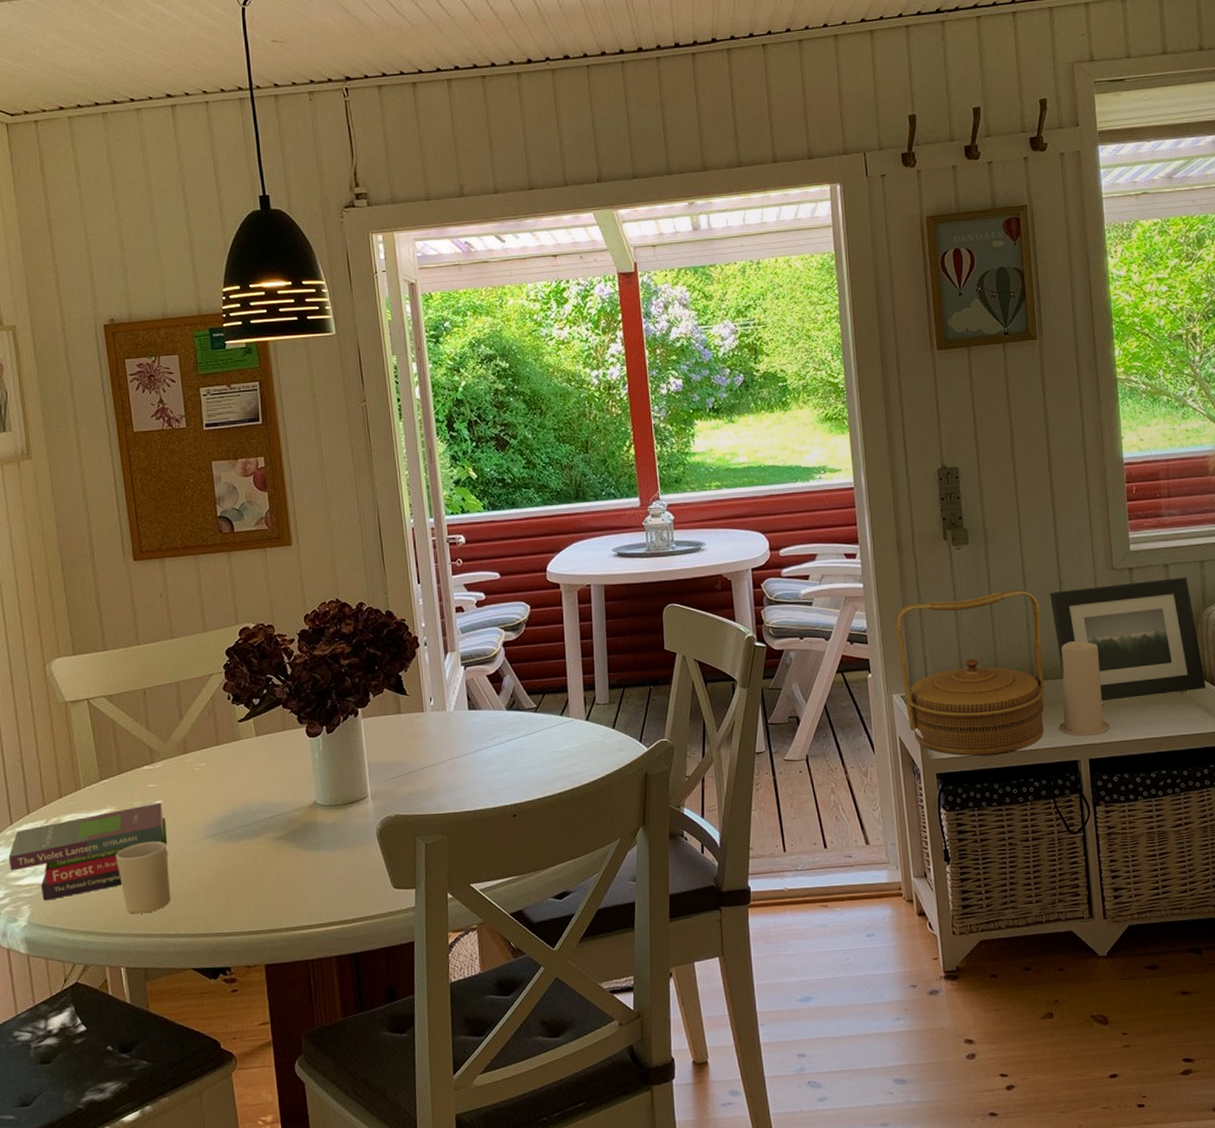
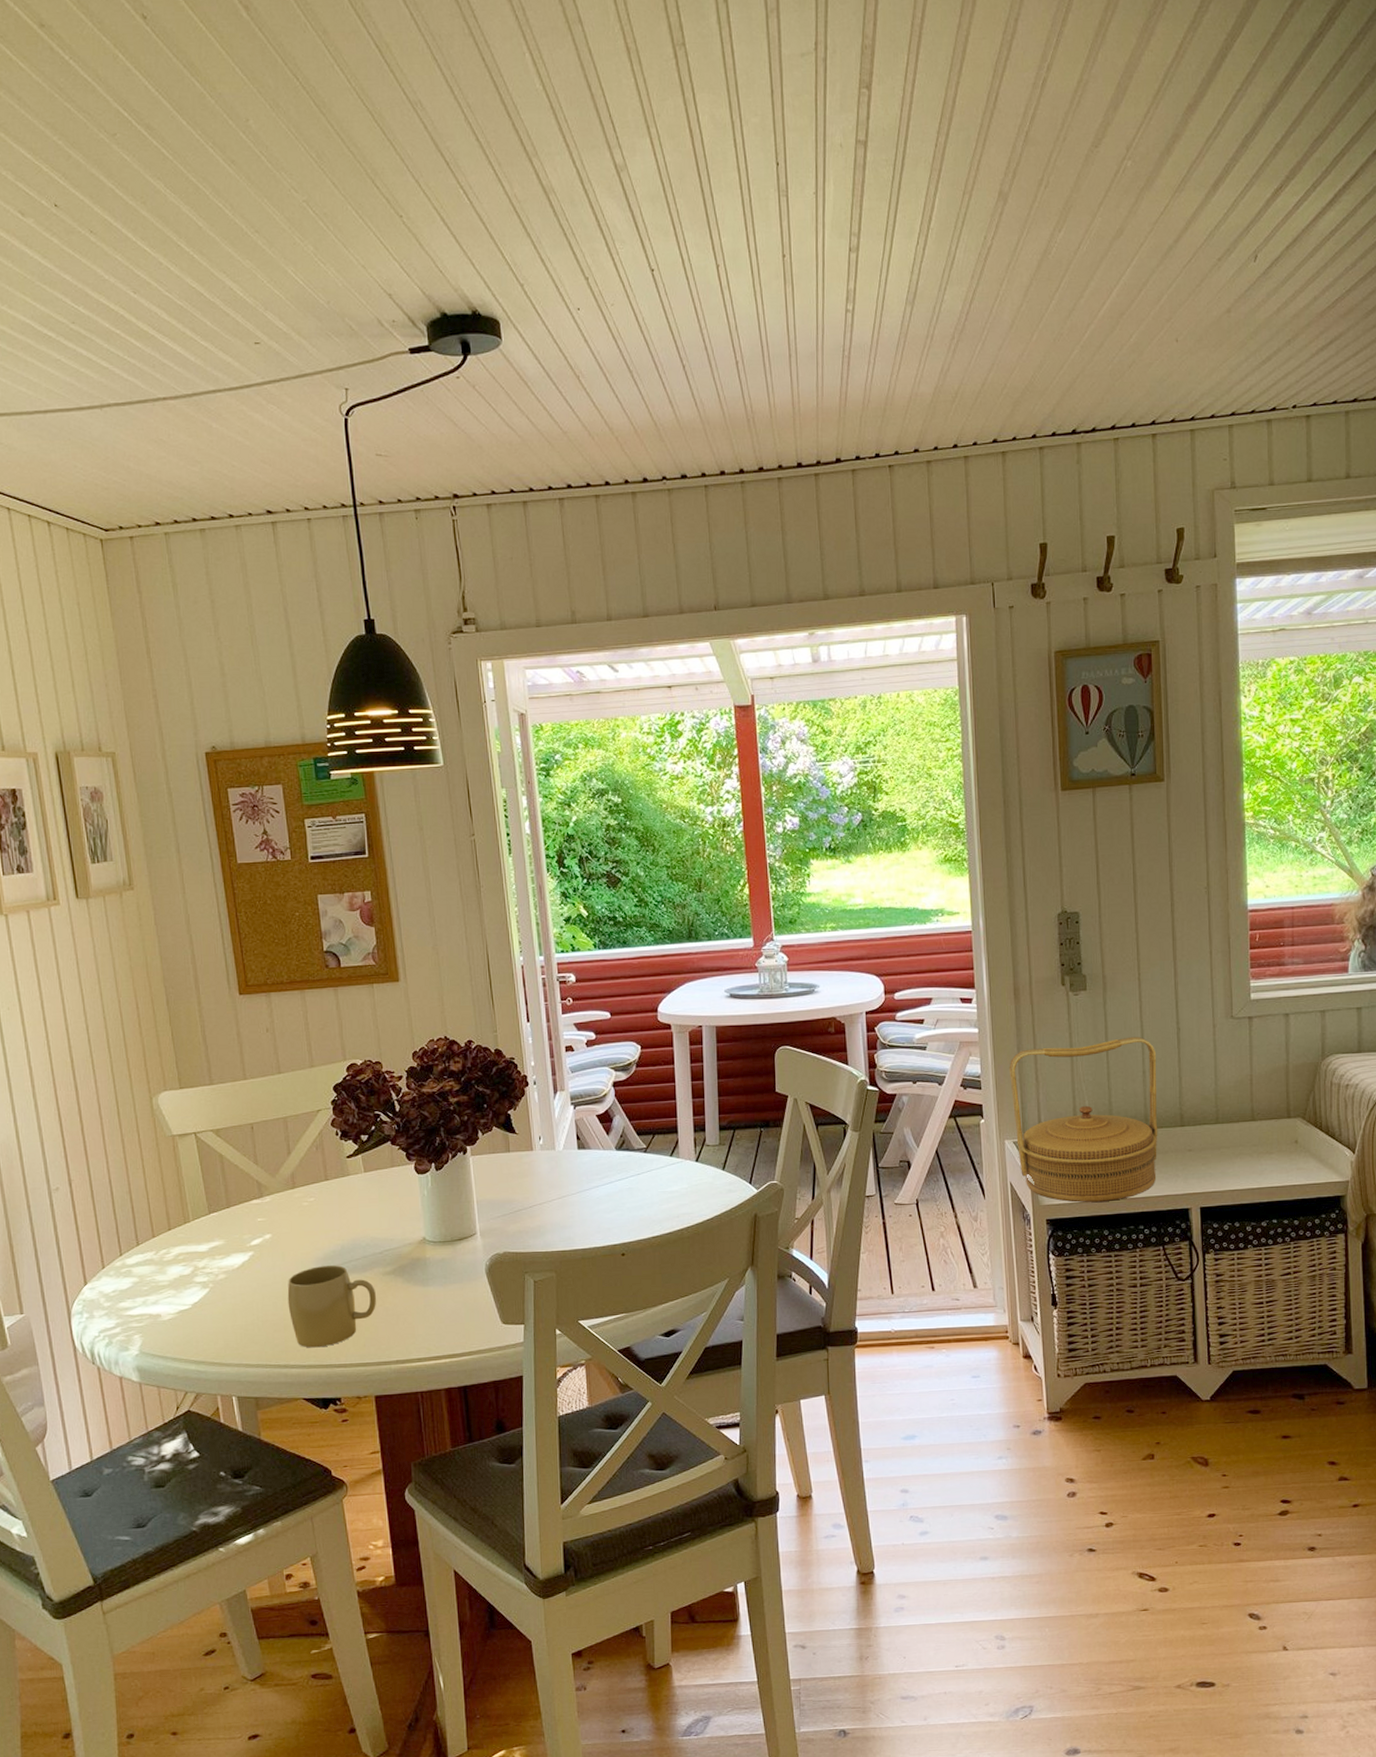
books: present [8,802,168,901] -> none [119,1236,278,1331]
mug: present [116,841,171,914] -> none [226,1274,282,1345]
mug: none [177,830,268,916] -> present [287,1264,377,1348]
picture frame: present [1050,576,1206,701] -> none [1167,1026,1321,1149]
candle: present [1058,640,1111,736] -> none [1171,1089,1223,1184]

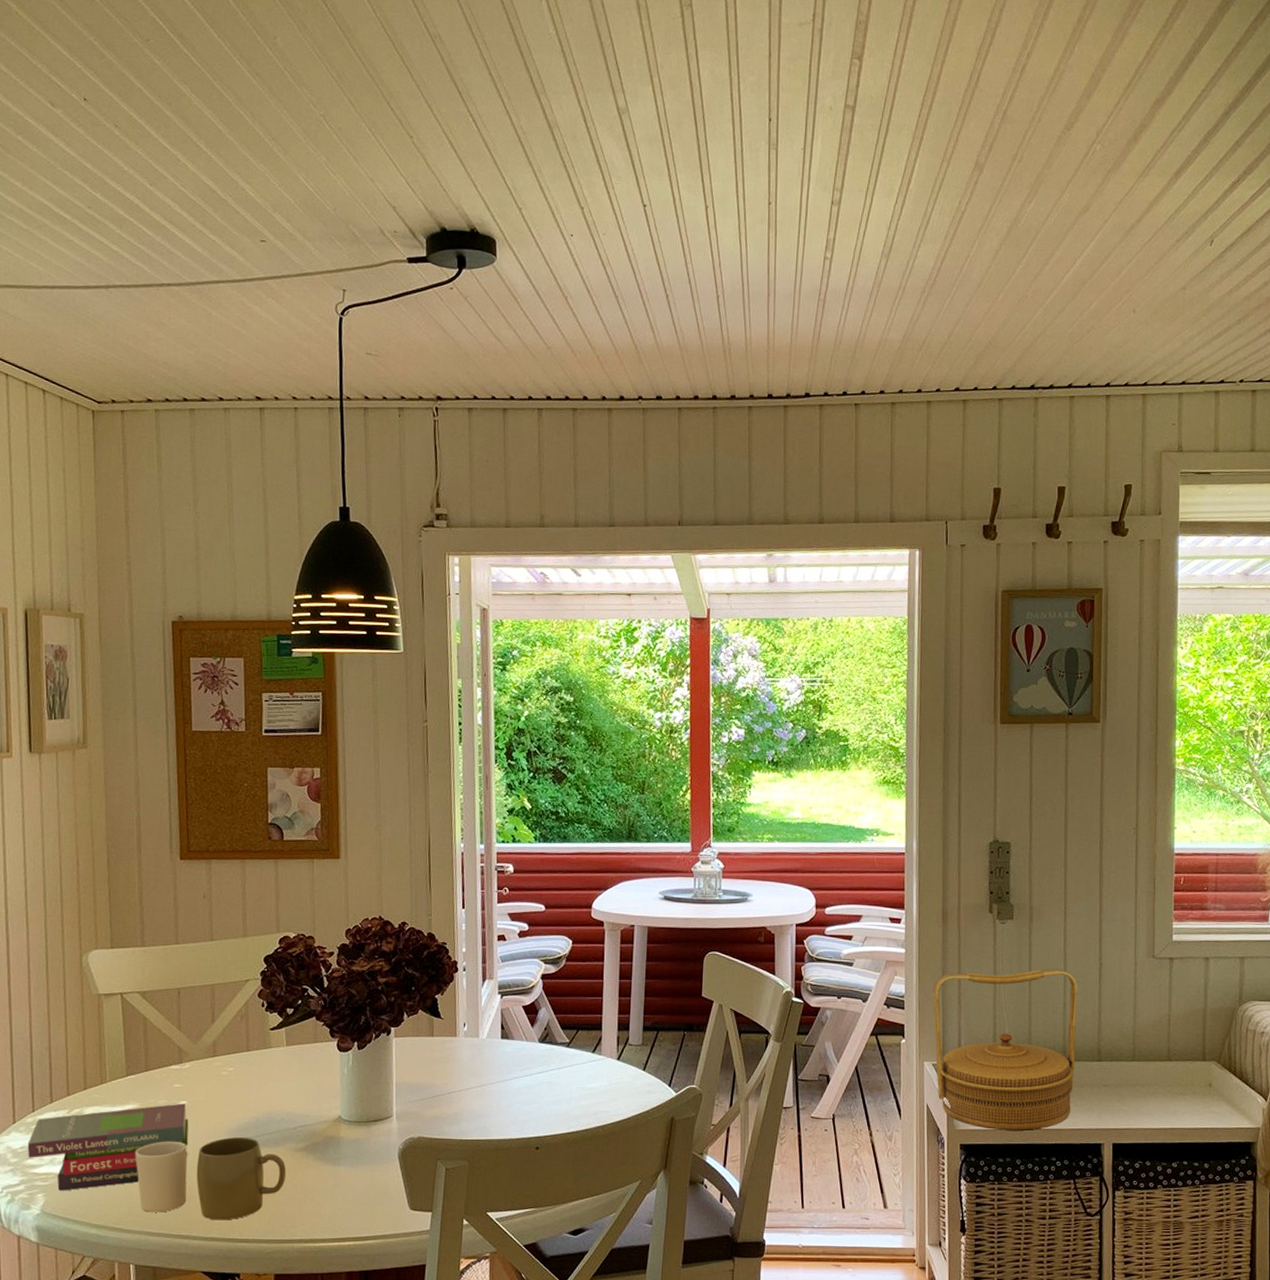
books: none [119,1236,278,1331] -> present [27,1103,189,1191]
mug: none [226,1274,282,1345] -> present [135,1141,188,1213]

